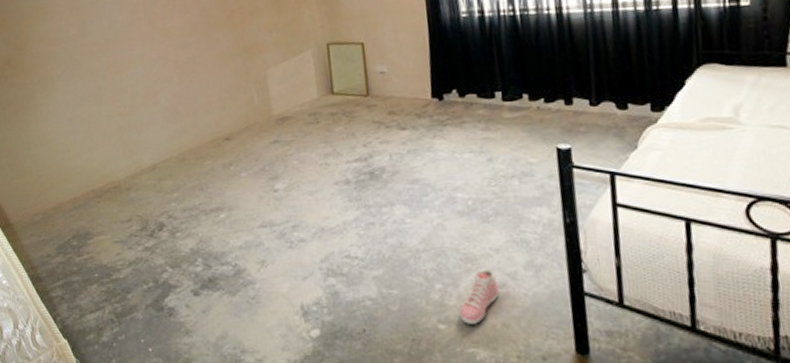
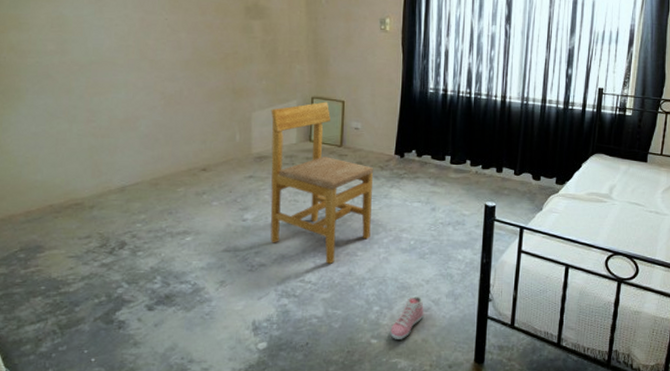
chair: none [285,46,418,235] -> present [270,101,374,264]

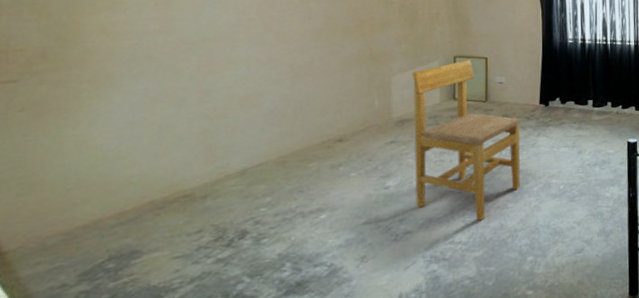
sneaker: present [390,296,424,339] -> none [546,239,578,287]

